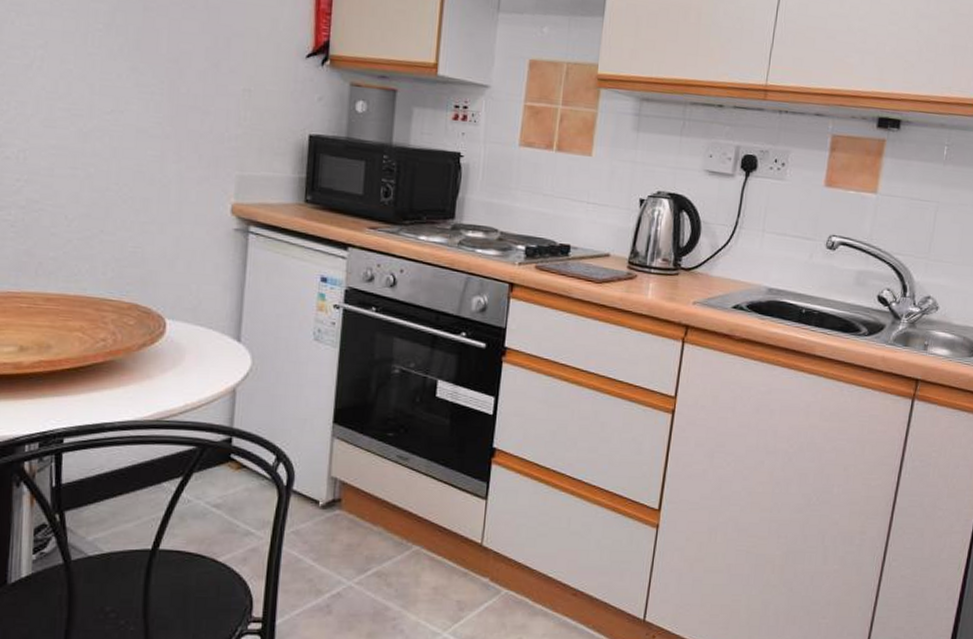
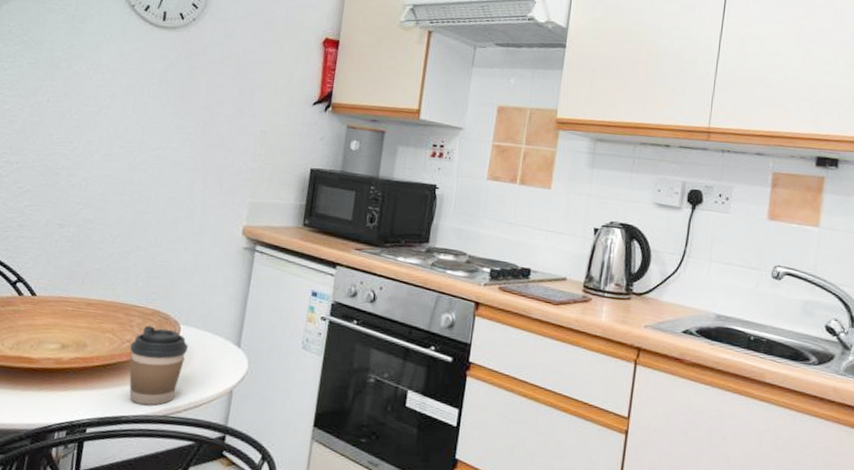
coffee cup: none [106,321,177,409] -> present [129,325,188,405]

